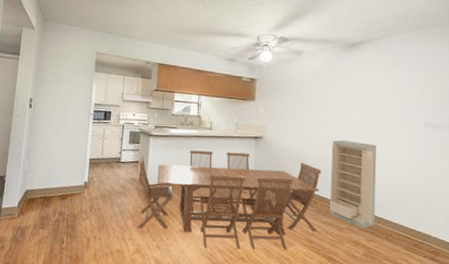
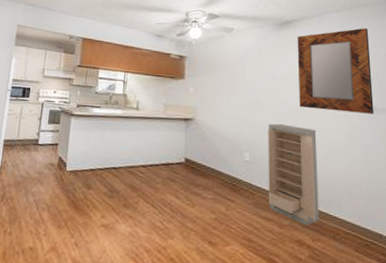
dining set: present [137,150,321,250] -> none [53,132,258,251]
home mirror: none [363,48,434,130] -> present [297,28,374,114]

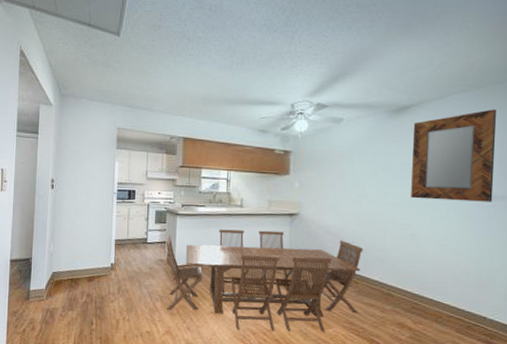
dining set: none [53,132,258,251] -> present [166,229,363,333]
storage cabinet: present [268,123,320,225] -> none [372,215,427,310]

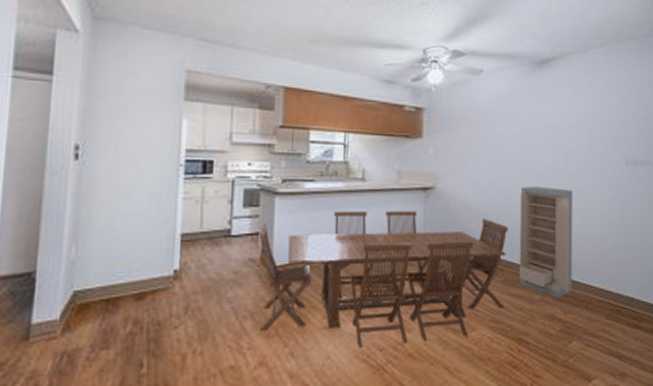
storage cabinet: none [372,215,427,310] -> present [519,185,573,297]
home mirror: present [411,109,496,202] -> none [556,66,635,168]

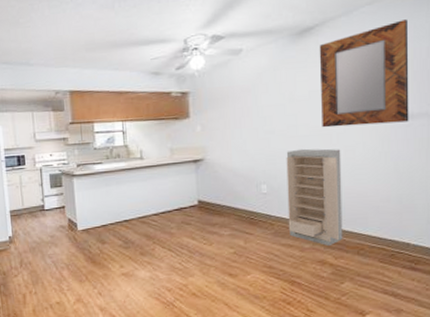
dining set: present [259,210,508,348] -> none [65,180,276,289]
home mirror: none [556,66,635,168] -> present [319,19,409,128]

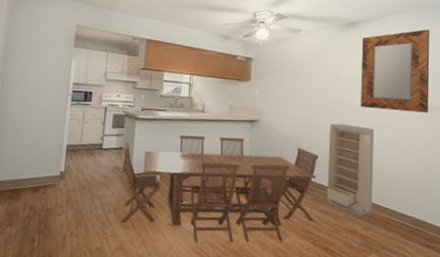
dining set: none [65,180,276,289] -> present [120,135,319,243]

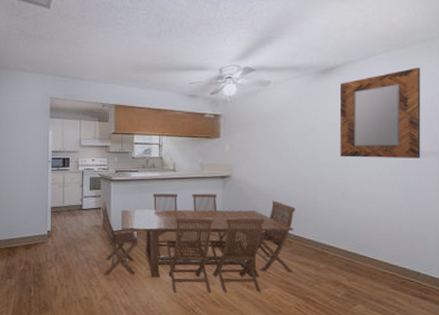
storage cabinet: present [326,123,375,216] -> none [305,174,357,267]

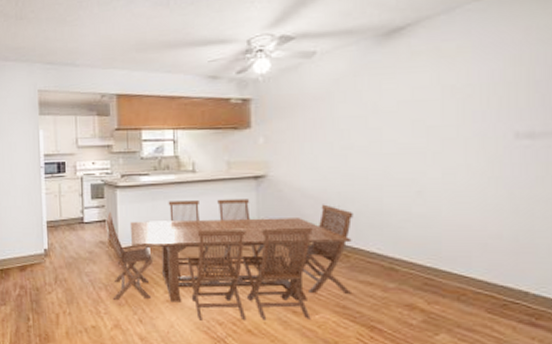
home mirror: present [339,68,421,159] -> none [411,18,529,145]

